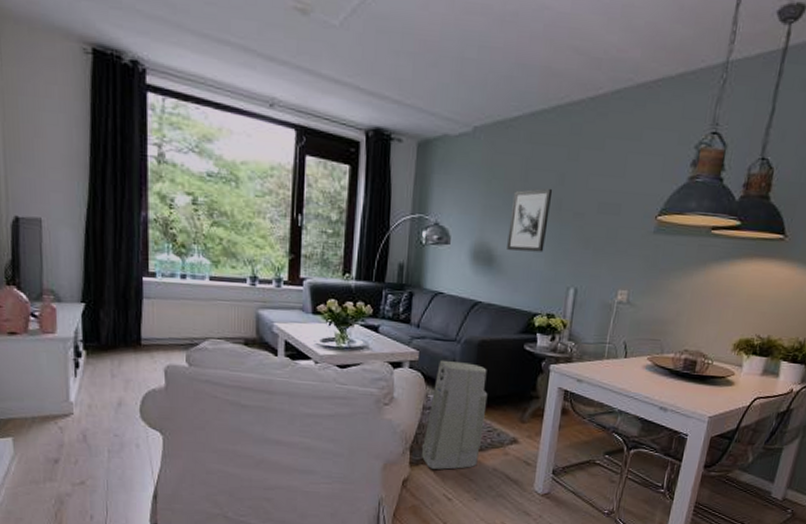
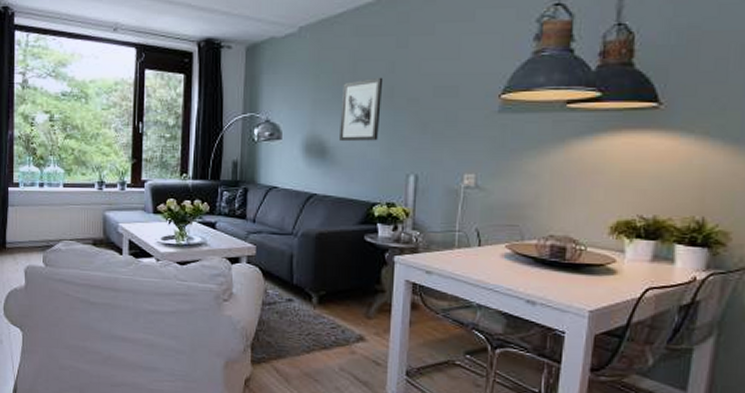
air purifier: present [421,360,488,470] -> none [262,254,329,369]

